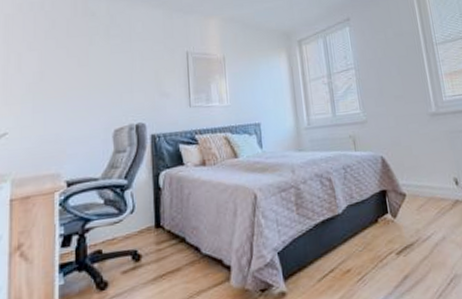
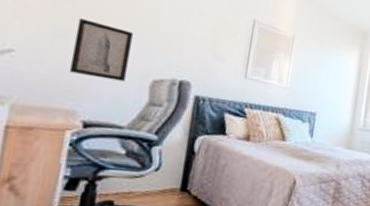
wall art: none [49,91,94,141] -> present [69,18,134,81]

